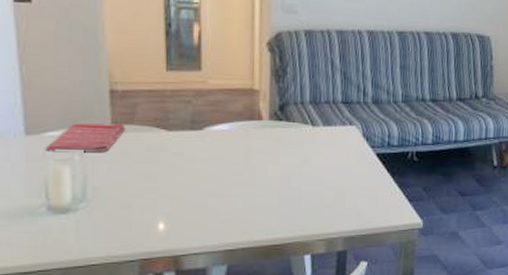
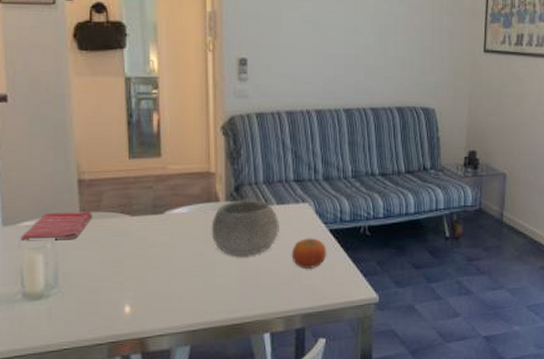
bowl: none [252,118,325,177] -> present [211,199,279,256]
fruit: none [336,160,373,193] -> present [291,237,327,270]

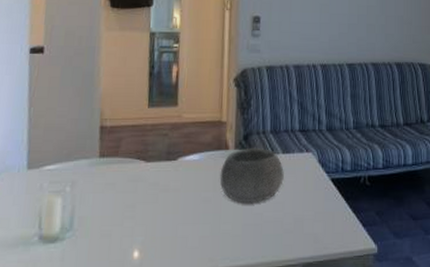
dish towel: present [20,210,93,242] -> none [42,156,111,185]
fruit: present [291,237,327,270] -> none [294,186,328,218]

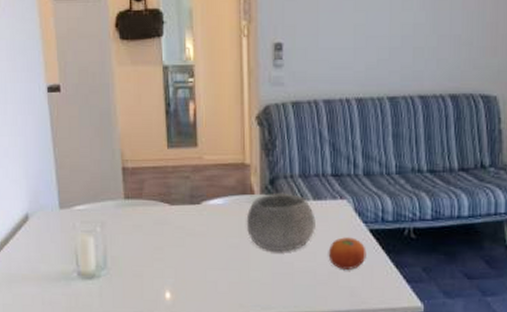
fruit: none [294,186,328,218] -> present [328,236,366,271]

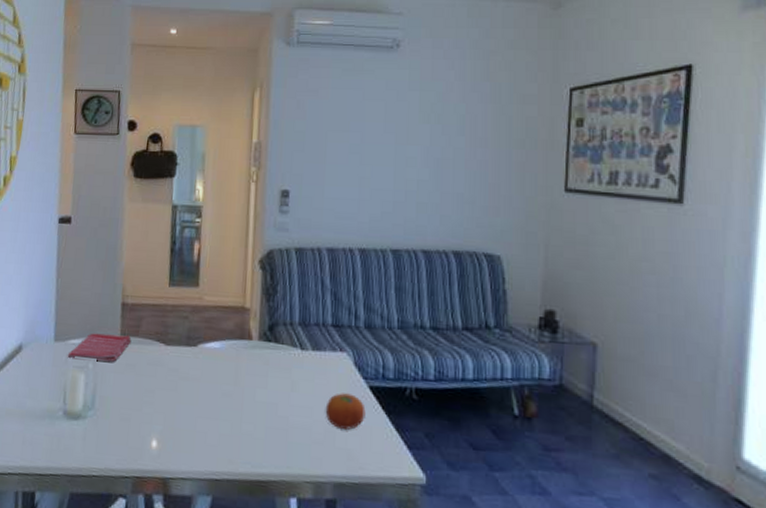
dish towel: none [74,197,136,225] -> present [67,333,132,362]
bowl: present [246,192,316,252] -> none [241,340,314,404]

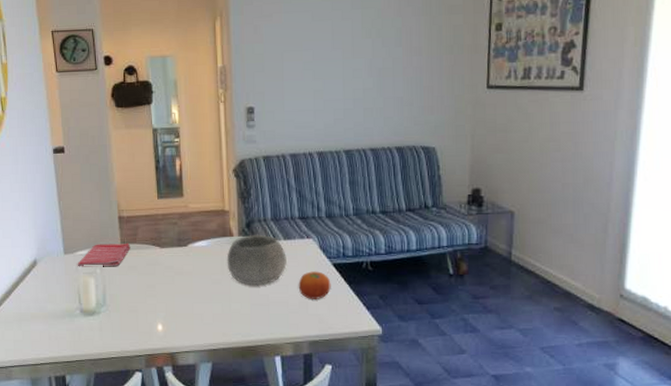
bowl: none [241,340,314,404] -> present [226,234,287,286]

